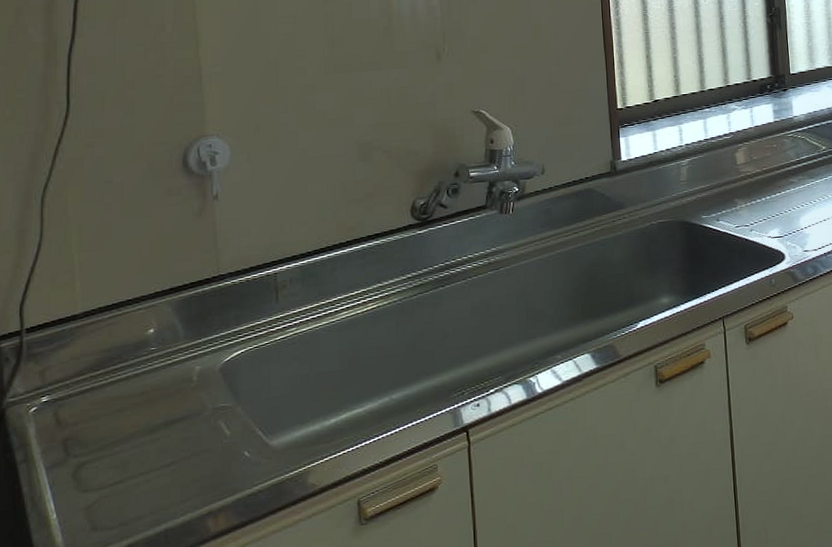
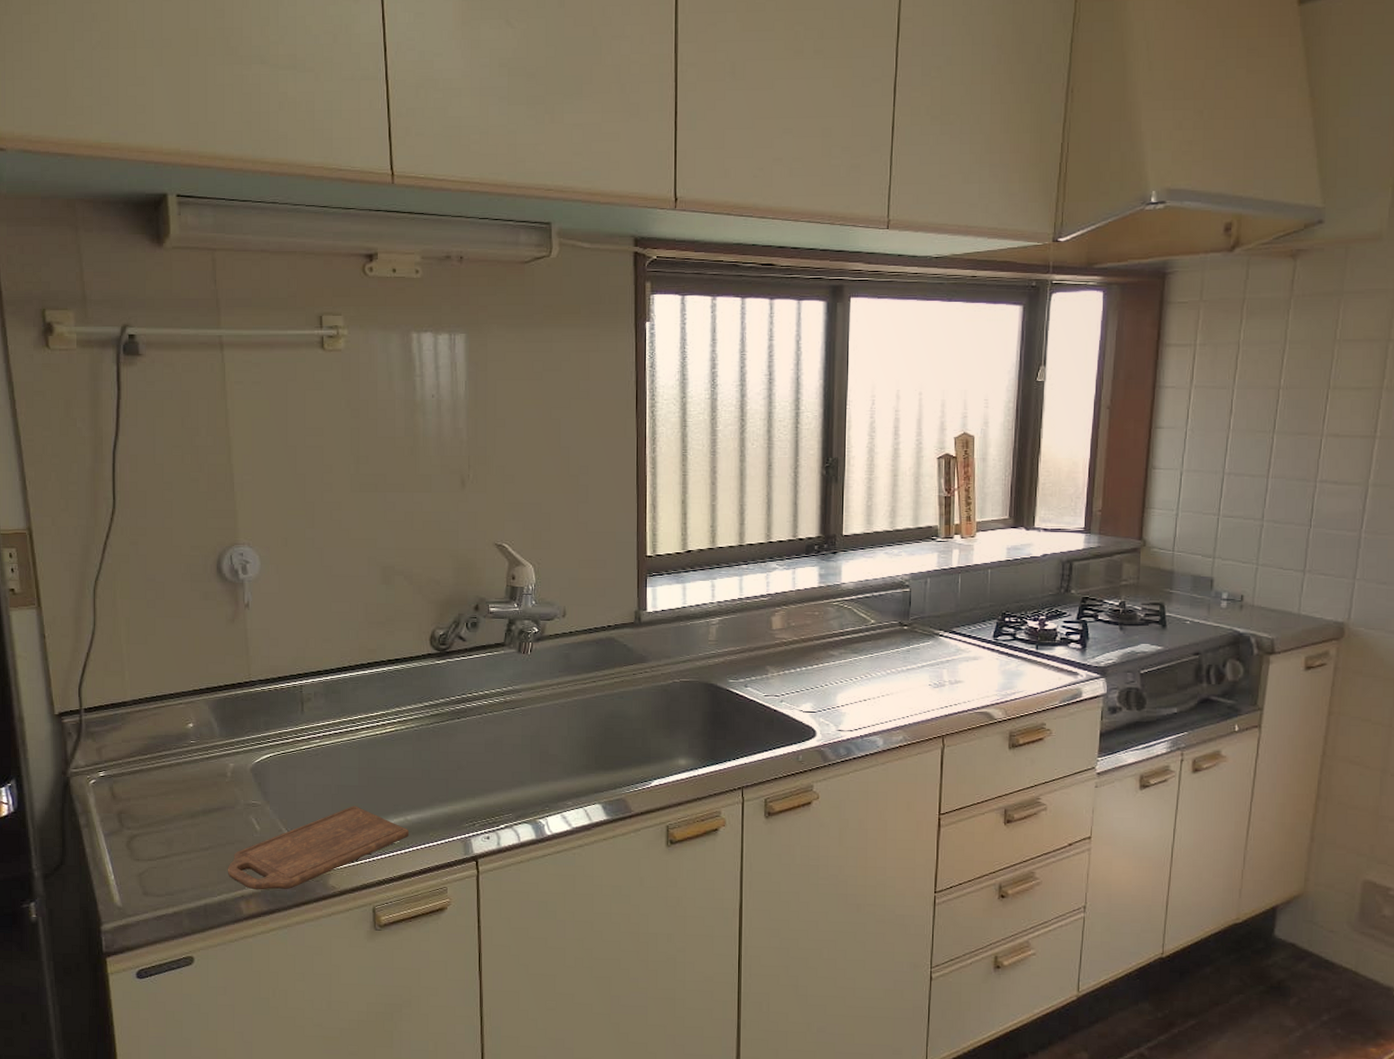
cutting board: none [192,392,395,503] -> present [227,806,410,890]

